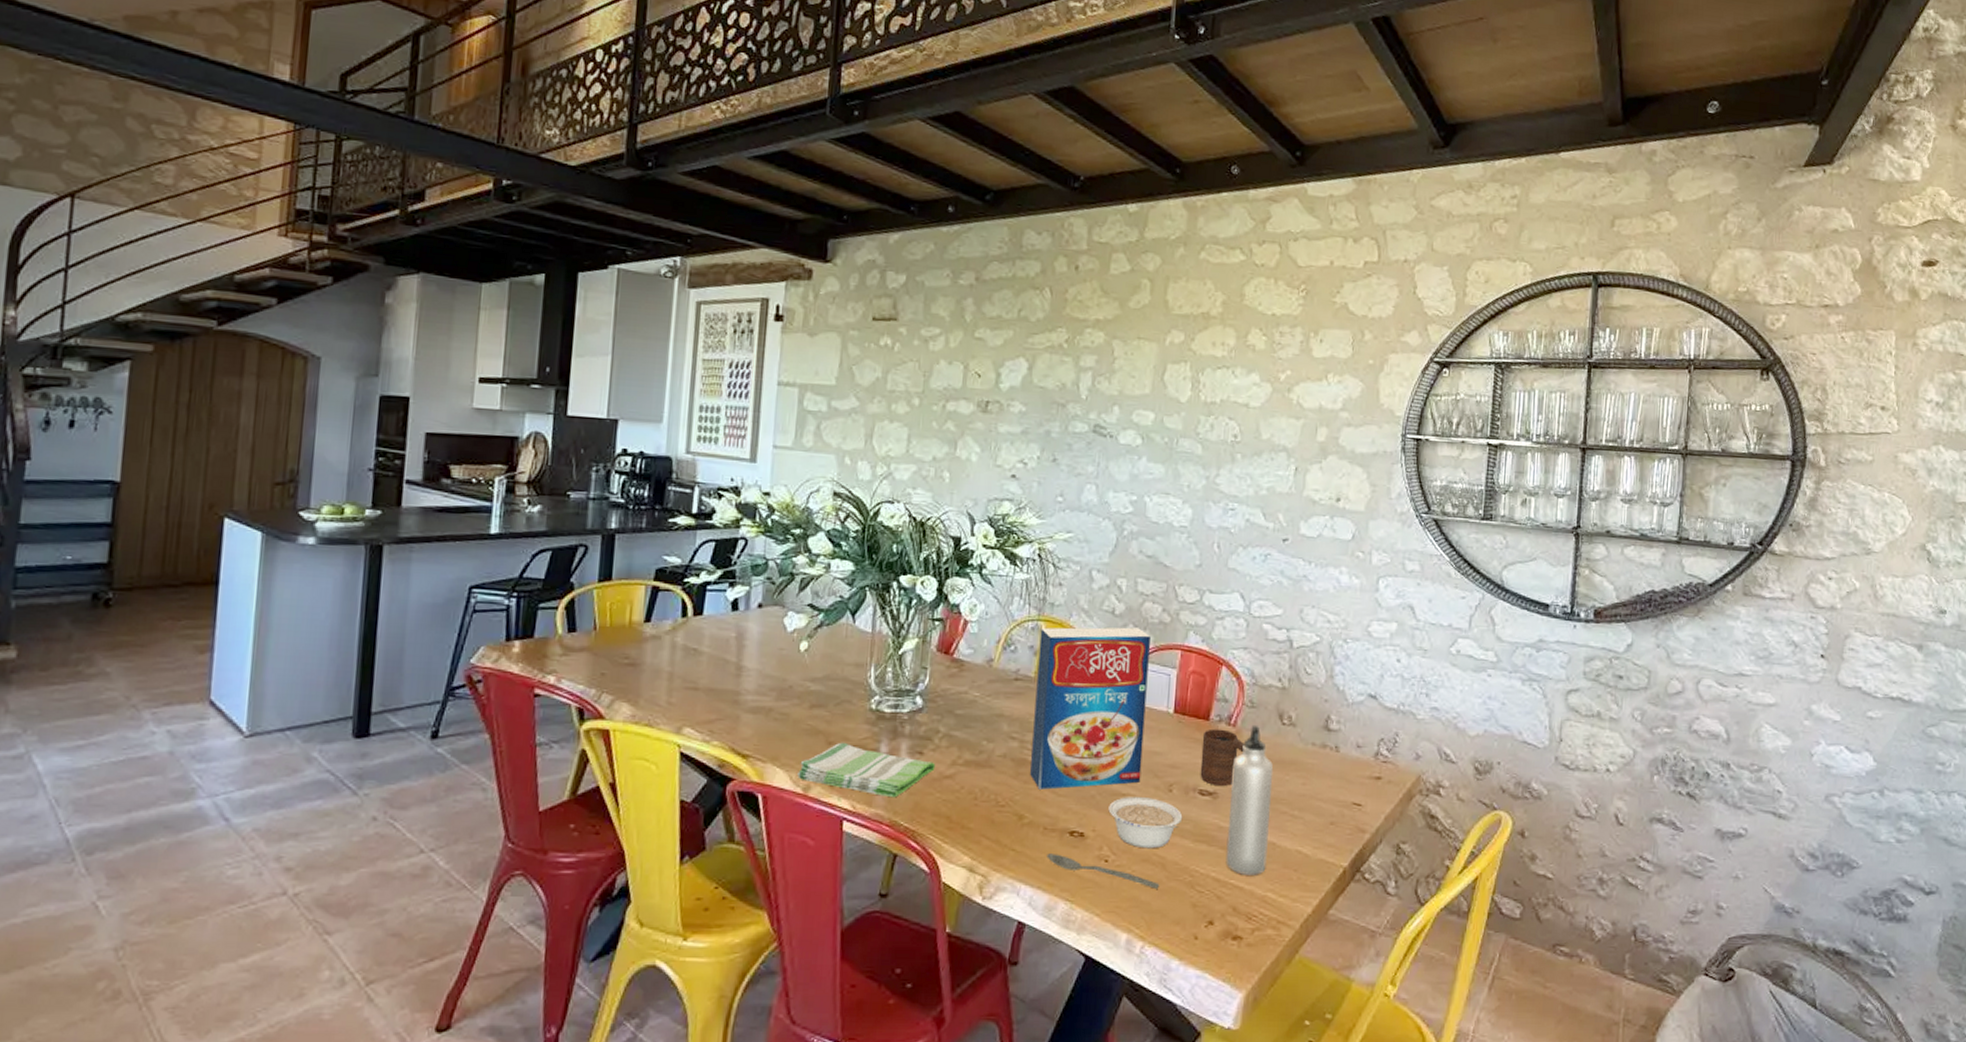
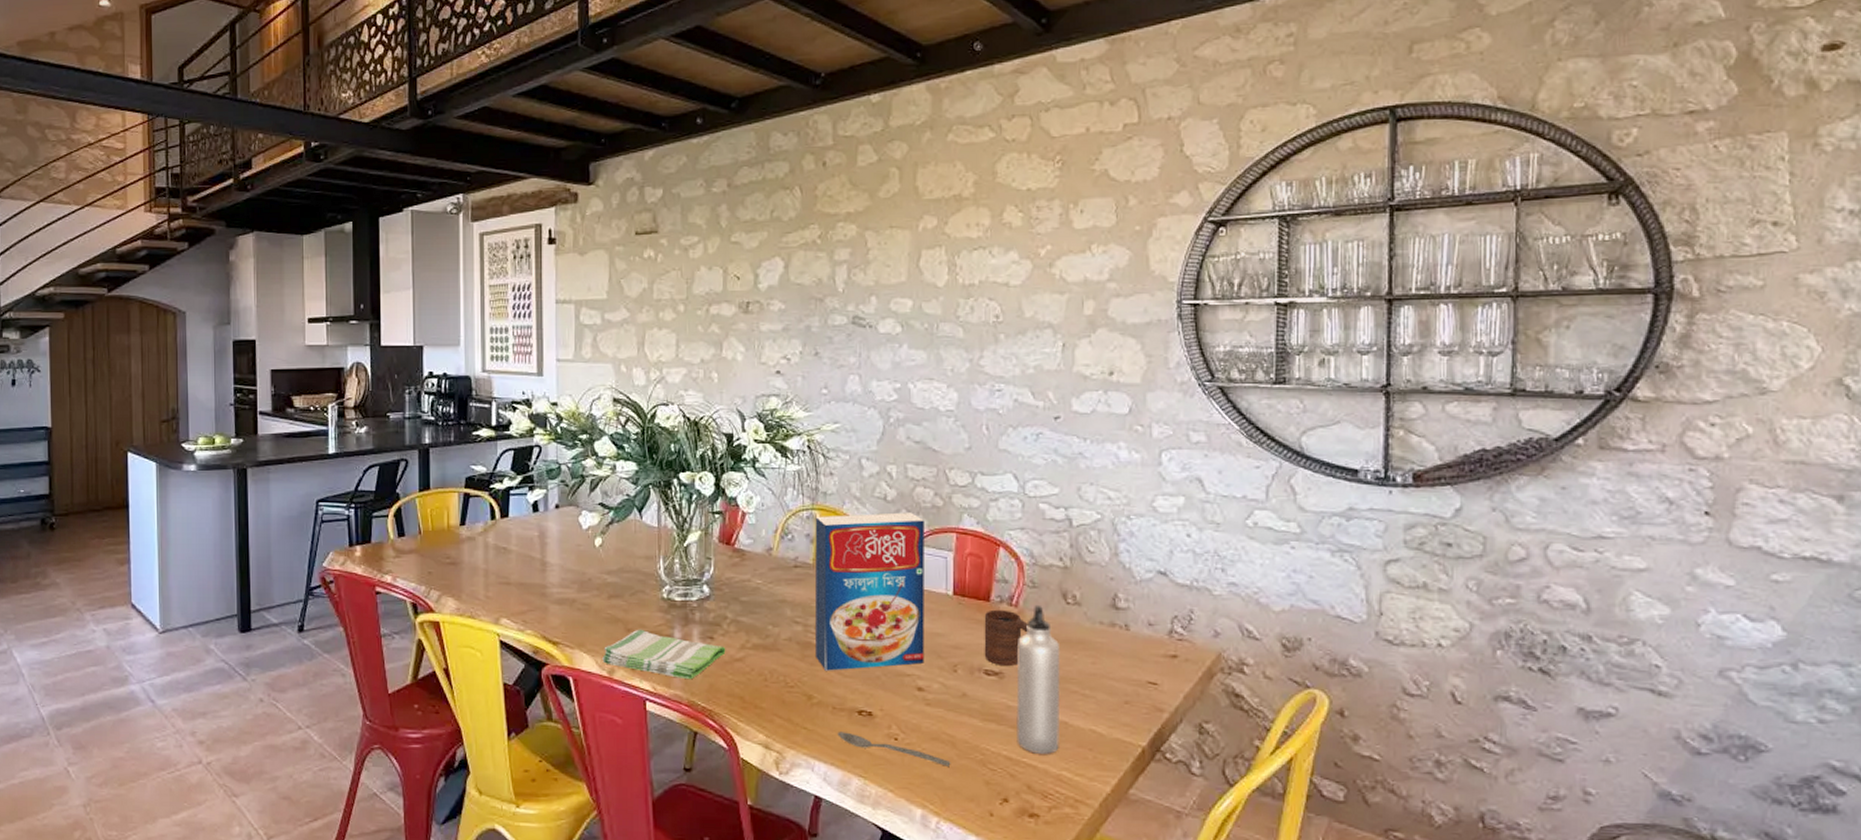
legume: present [1108,797,1183,849] -> none [894,677,970,728]

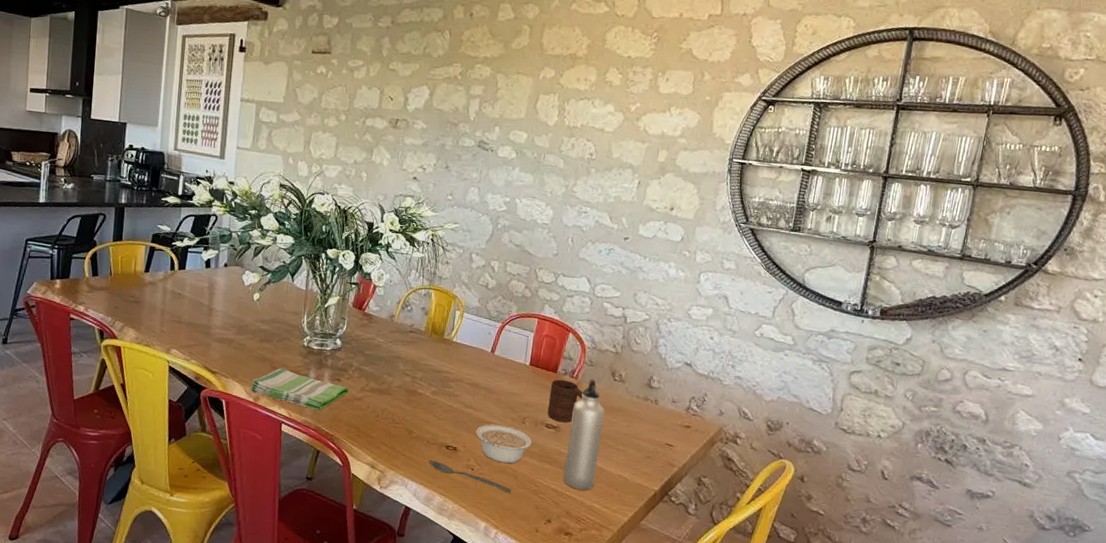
cereal box: present [815,512,925,671] -> none [418,294,516,415]
legume: none [894,677,970,728] -> present [476,424,532,464]

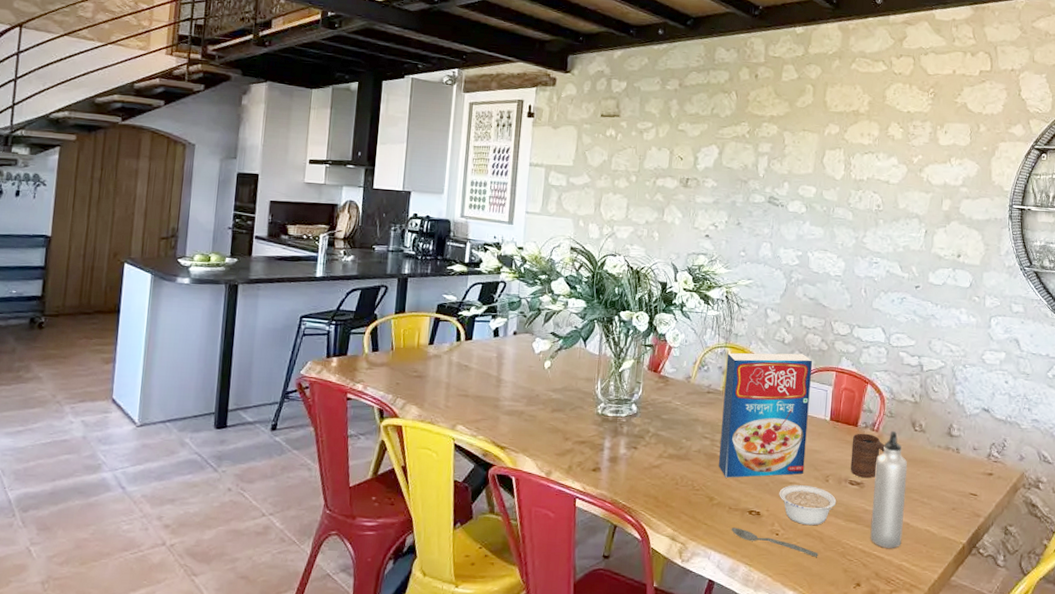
dish towel: present [250,368,349,411] -> none [542,438,647,482]
cereal box: none [418,294,516,415] -> present [719,352,813,478]

